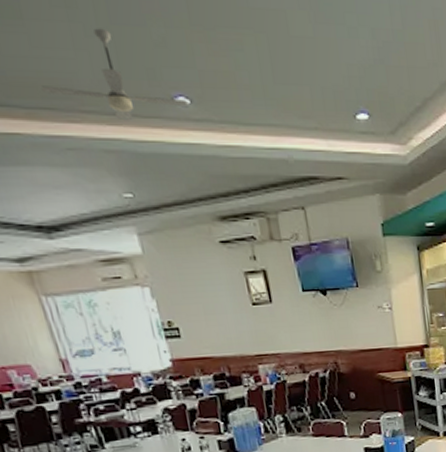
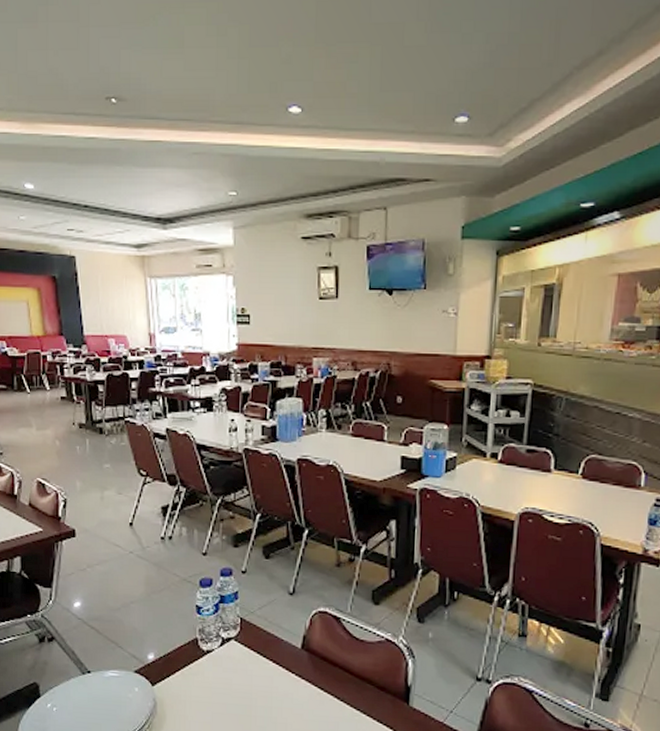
ceiling fan: present [40,28,189,120] -> none [184,51,300,127]

